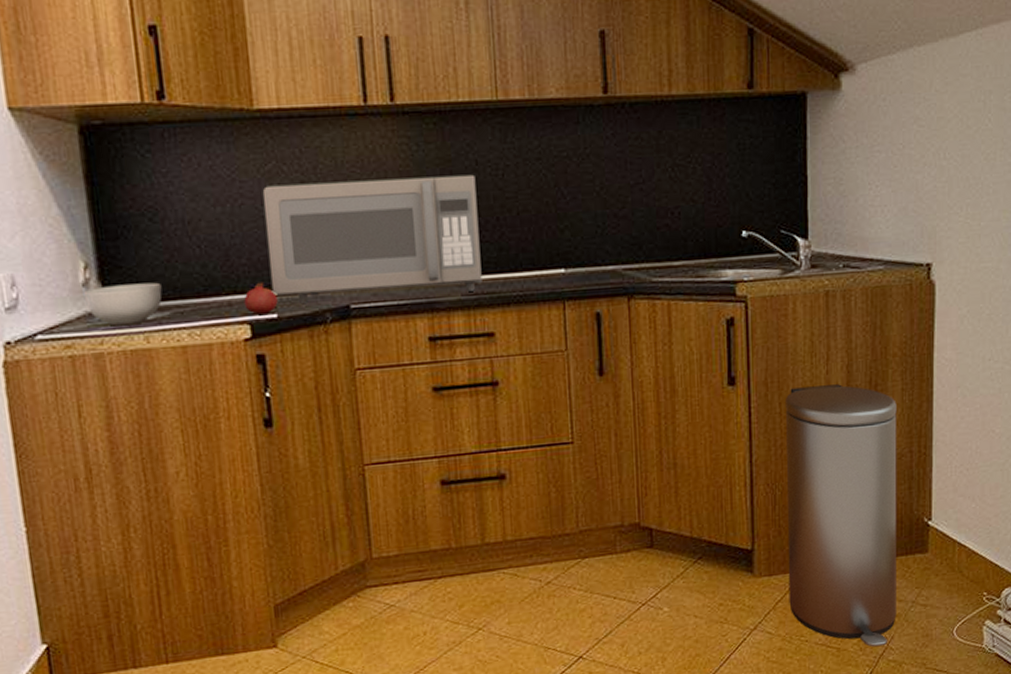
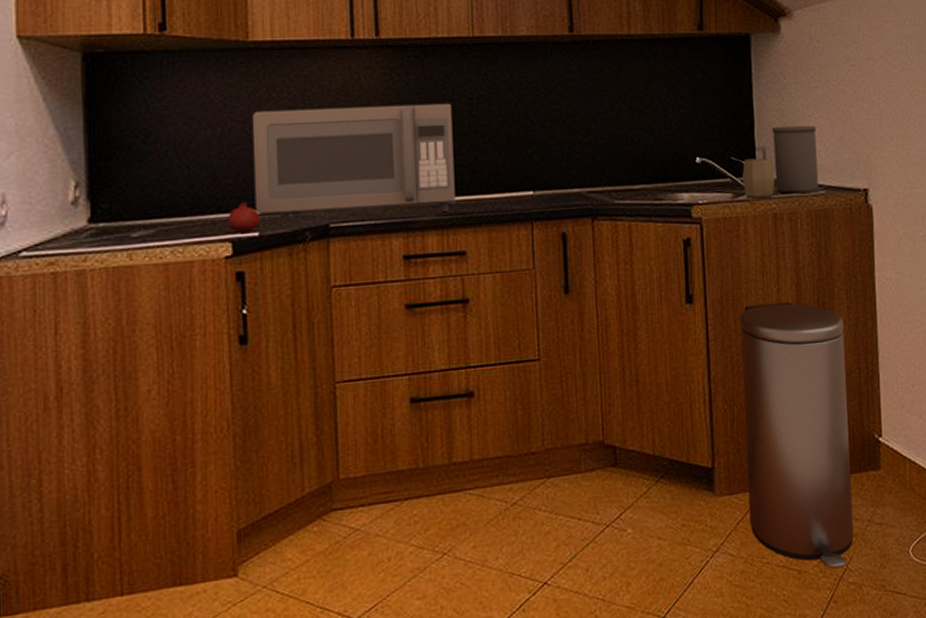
bowl: present [83,282,162,327] -> none [71,201,149,244]
soap dispenser: none [793,217,829,276] -> present [742,145,775,200]
canister: none [827,194,877,270] -> present [771,125,819,195]

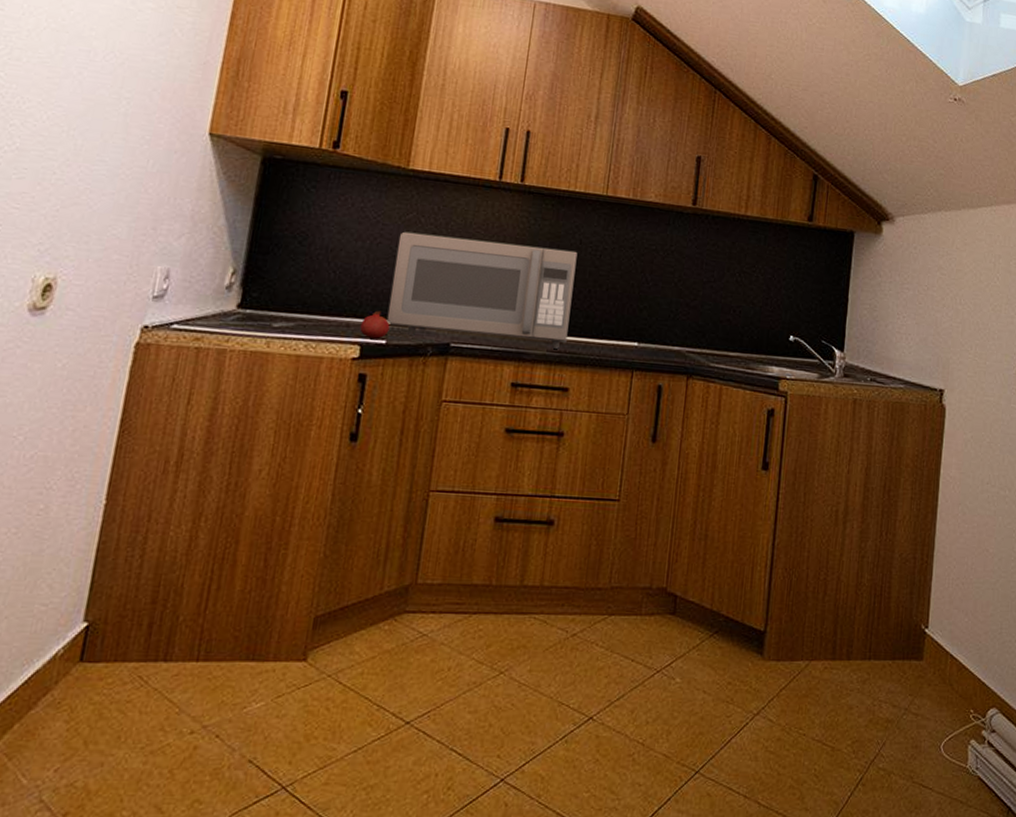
pedal bin: present [739,302,854,569] -> none [792,481,906,752]
soap dispenser: present [742,145,775,200] -> none [829,334,860,385]
canister: present [771,125,819,195] -> none [859,319,903,386]

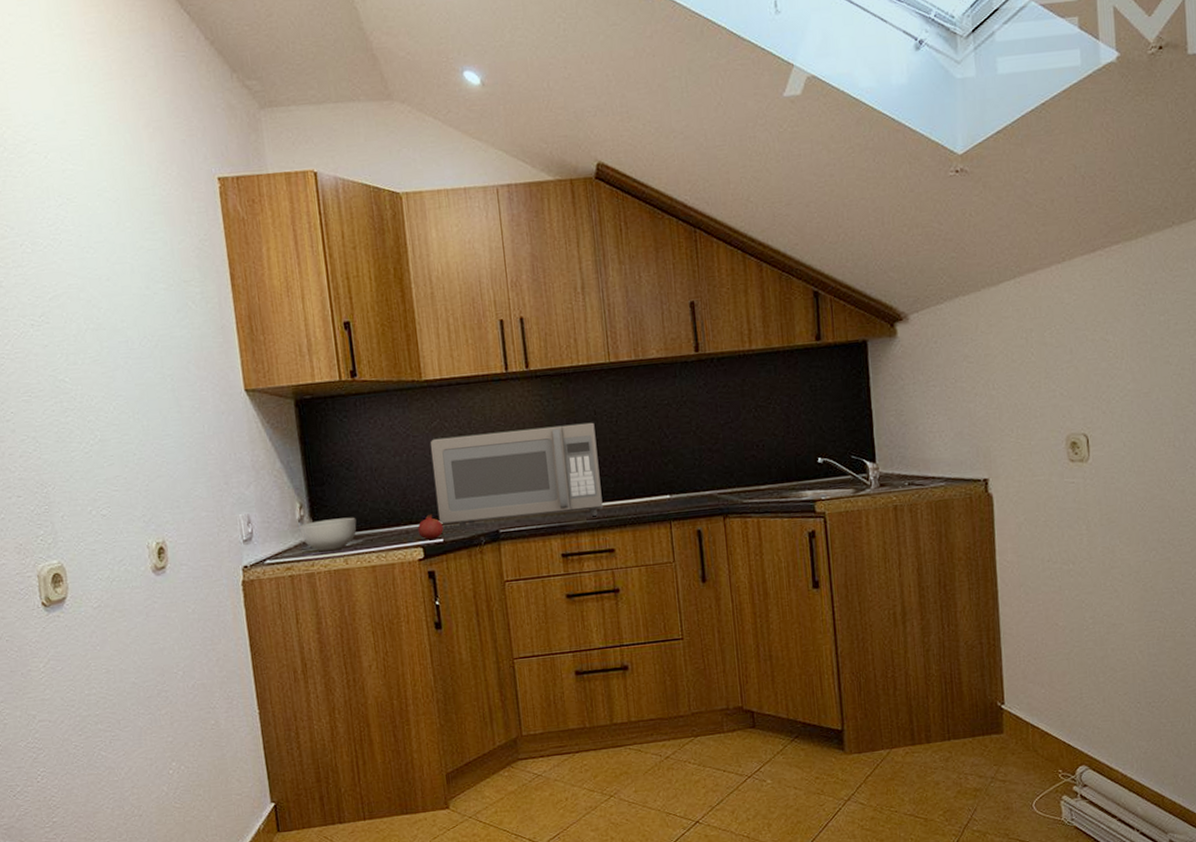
bowl: none [224,291,294,330] -> present [299,517,357,552]

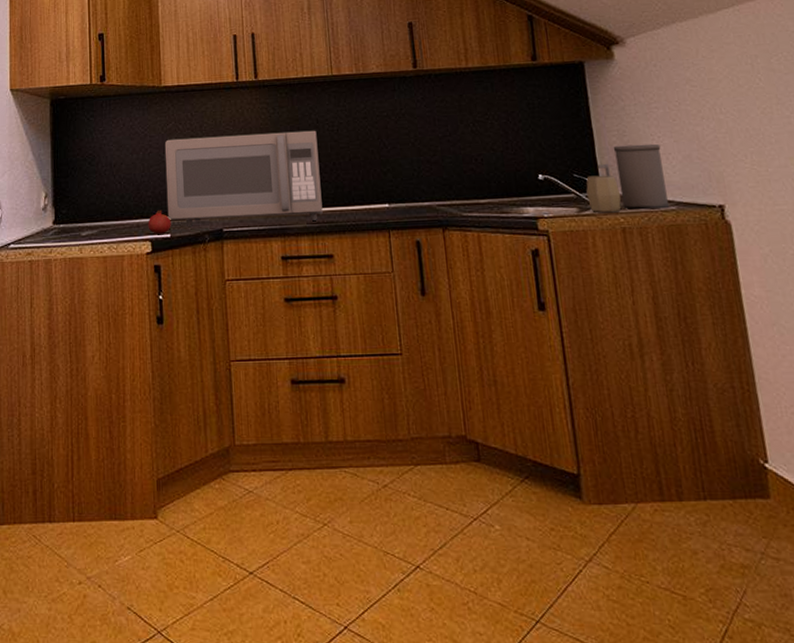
bowl: present [299,517,357,552] -> none [42,208,93,240]
soap dispenser: none [862,443,895,494] -> present [586,163,621,214]
canister: none [890,422,938,488] -> present [613,144,669,210]

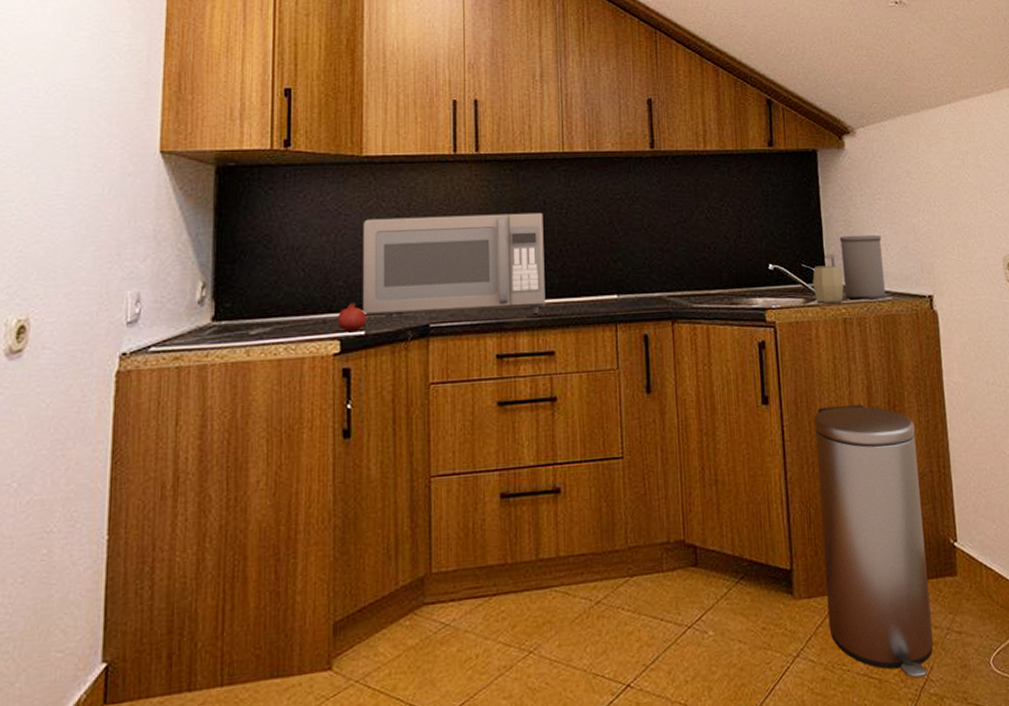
pedal bin: none [594,315,746,601] -> present [813,405,934,679]

